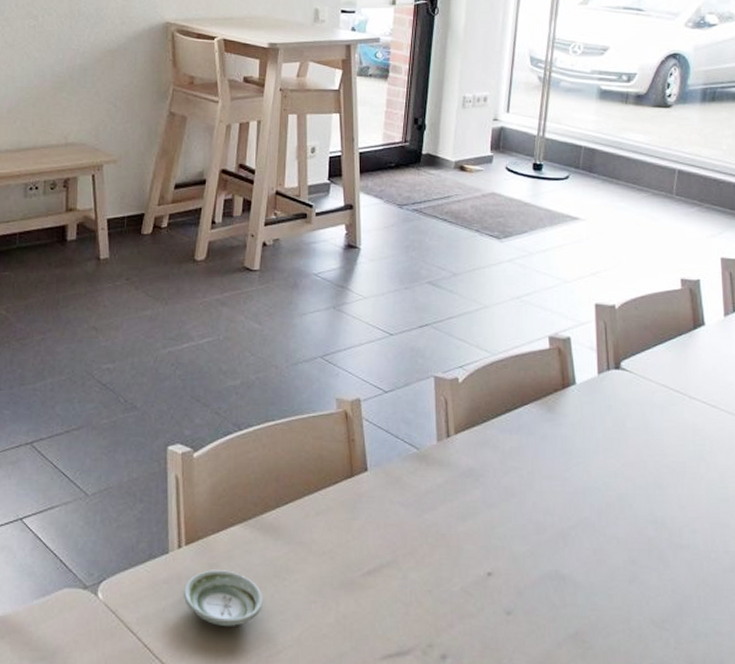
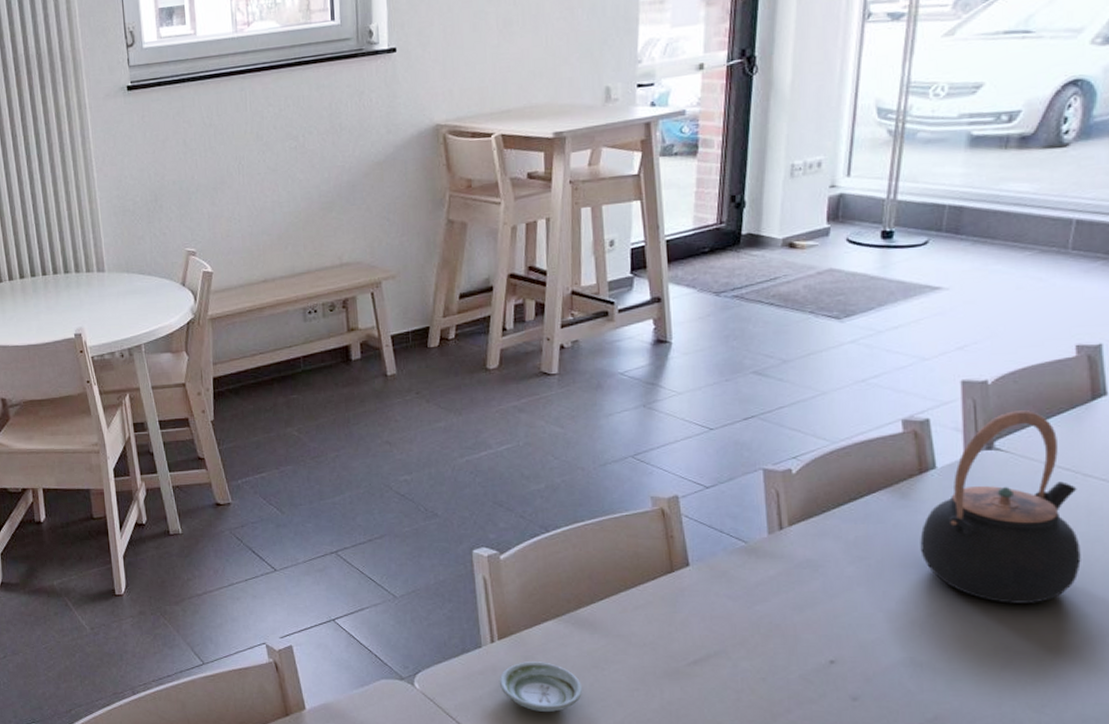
teapot: none [563,334,690,518] -> present [920,410,1081,604]

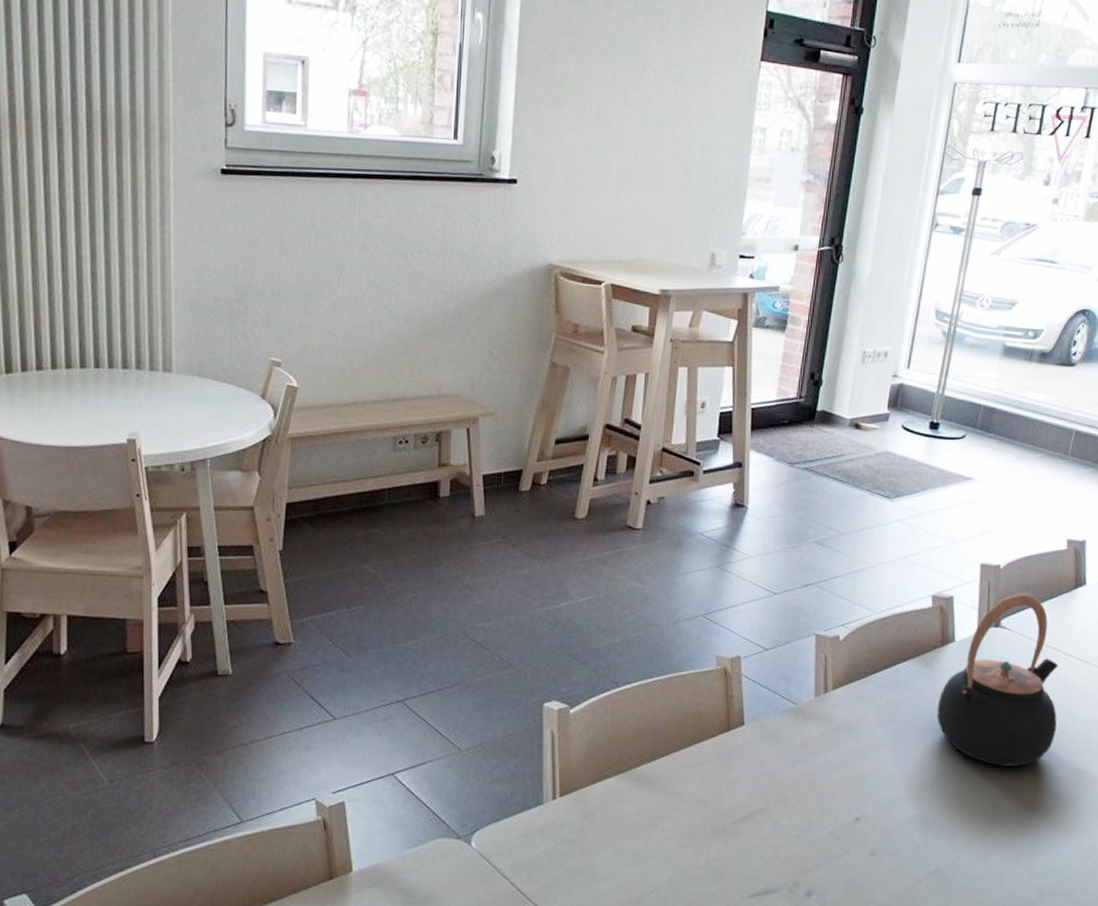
saucer: present [499,662,582,712] -> none [556,819,636,870]

